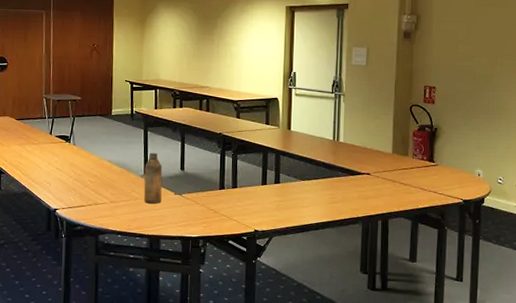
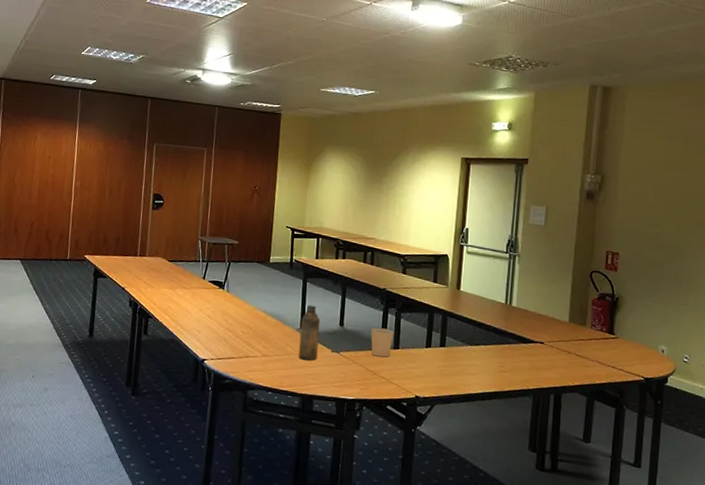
dixie cup: none [210,169,232,198] -> present [371,327,394,358]

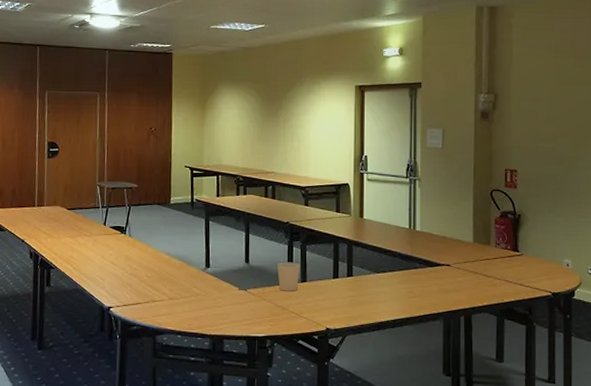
water bottle: present [298,305,321,361] -> none [205,244,226,300]

